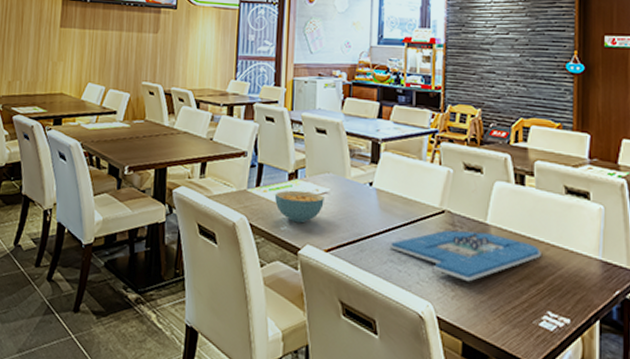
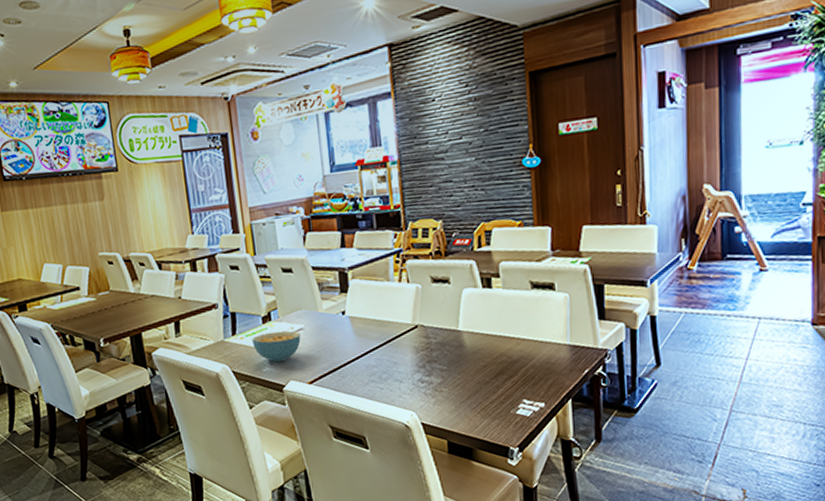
board game: present [389,230,541,282] -> none [369,338,513,387]

